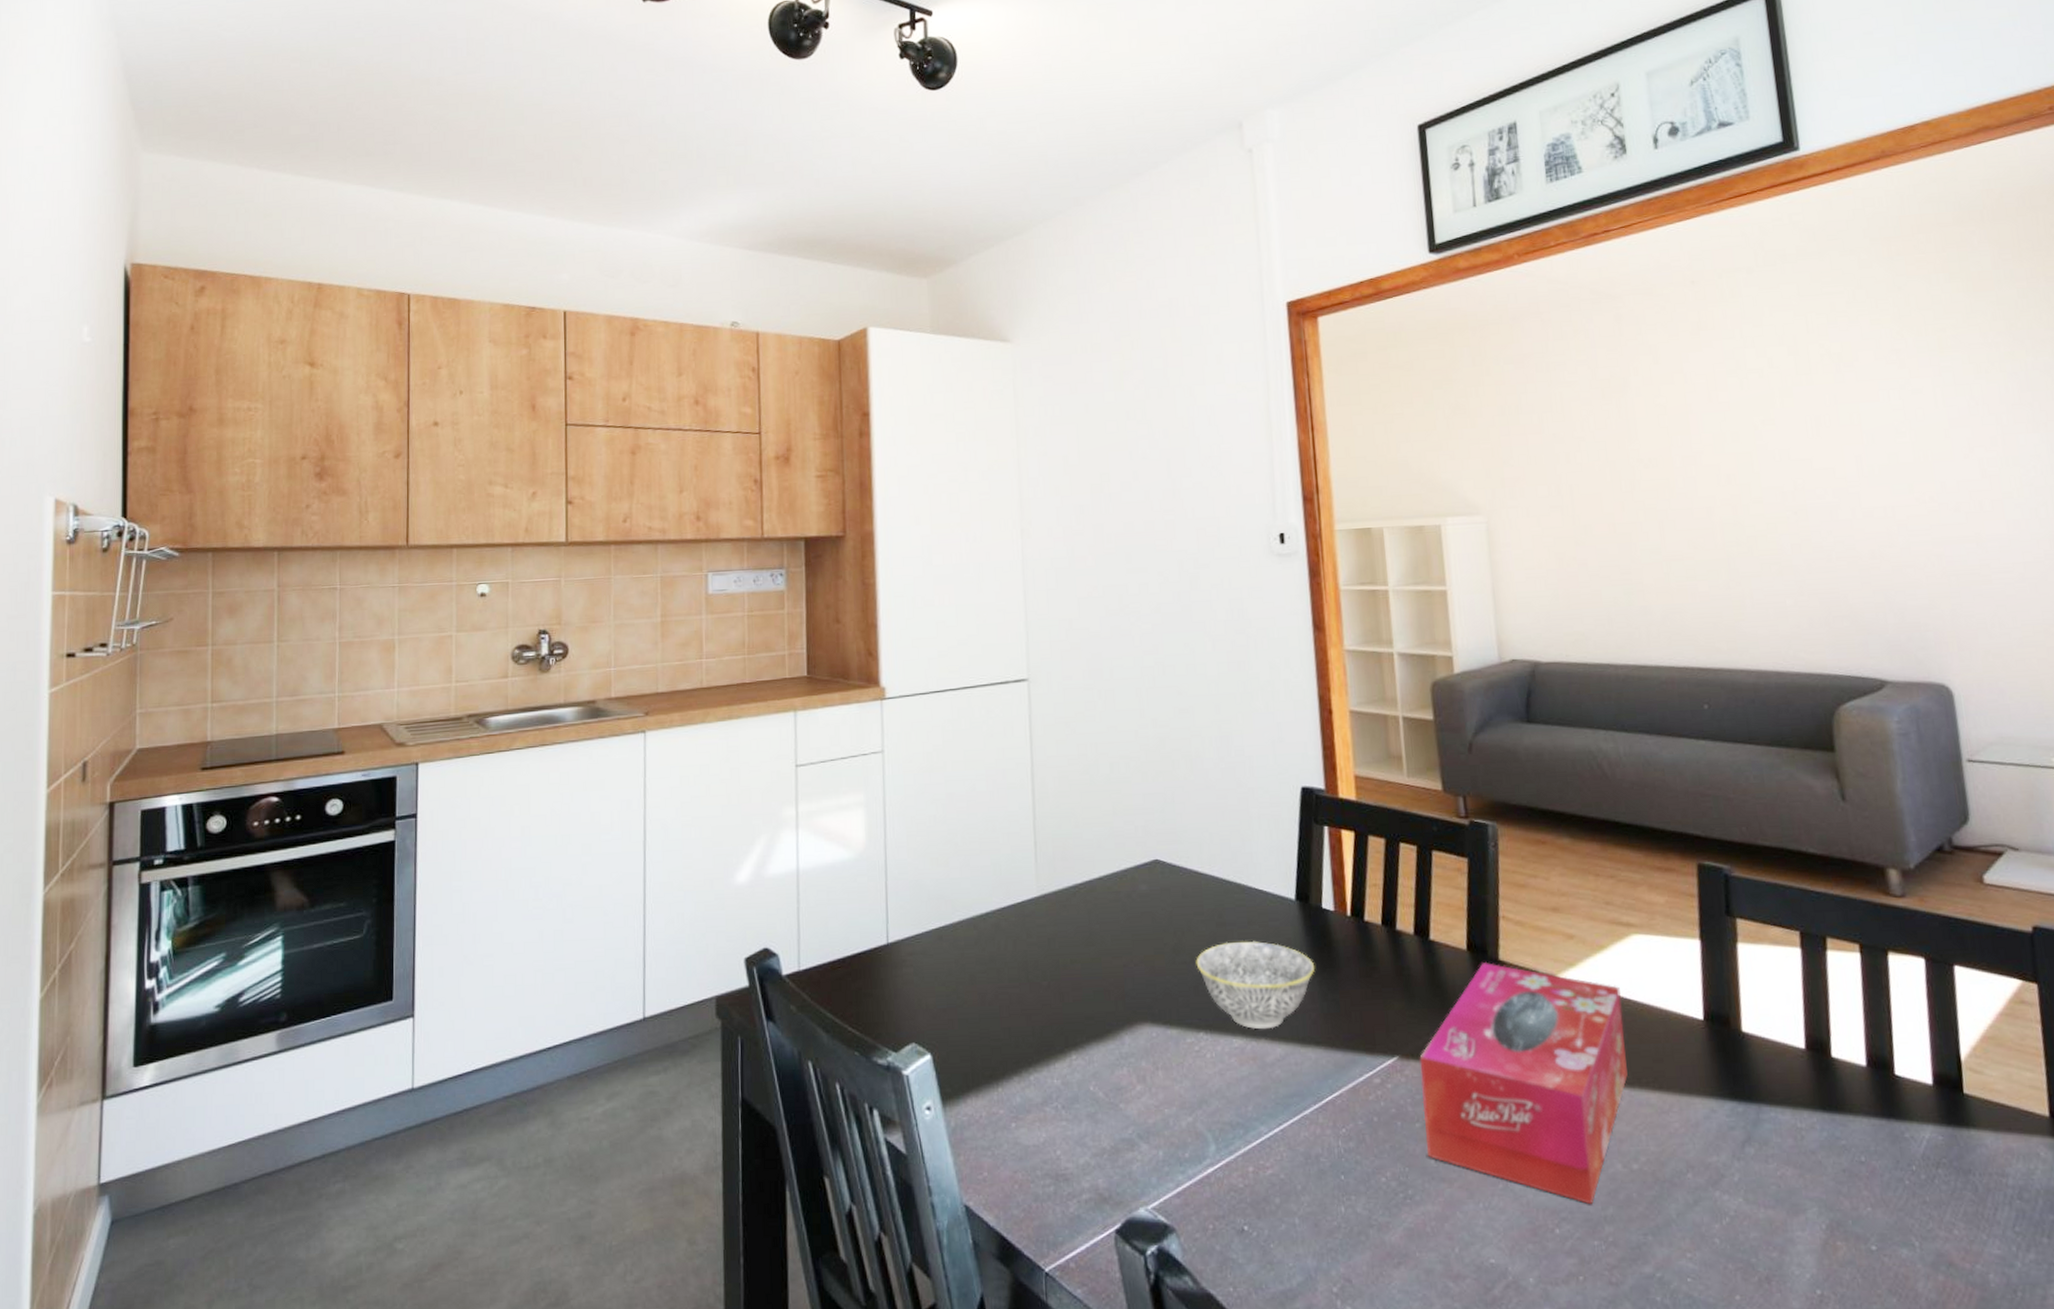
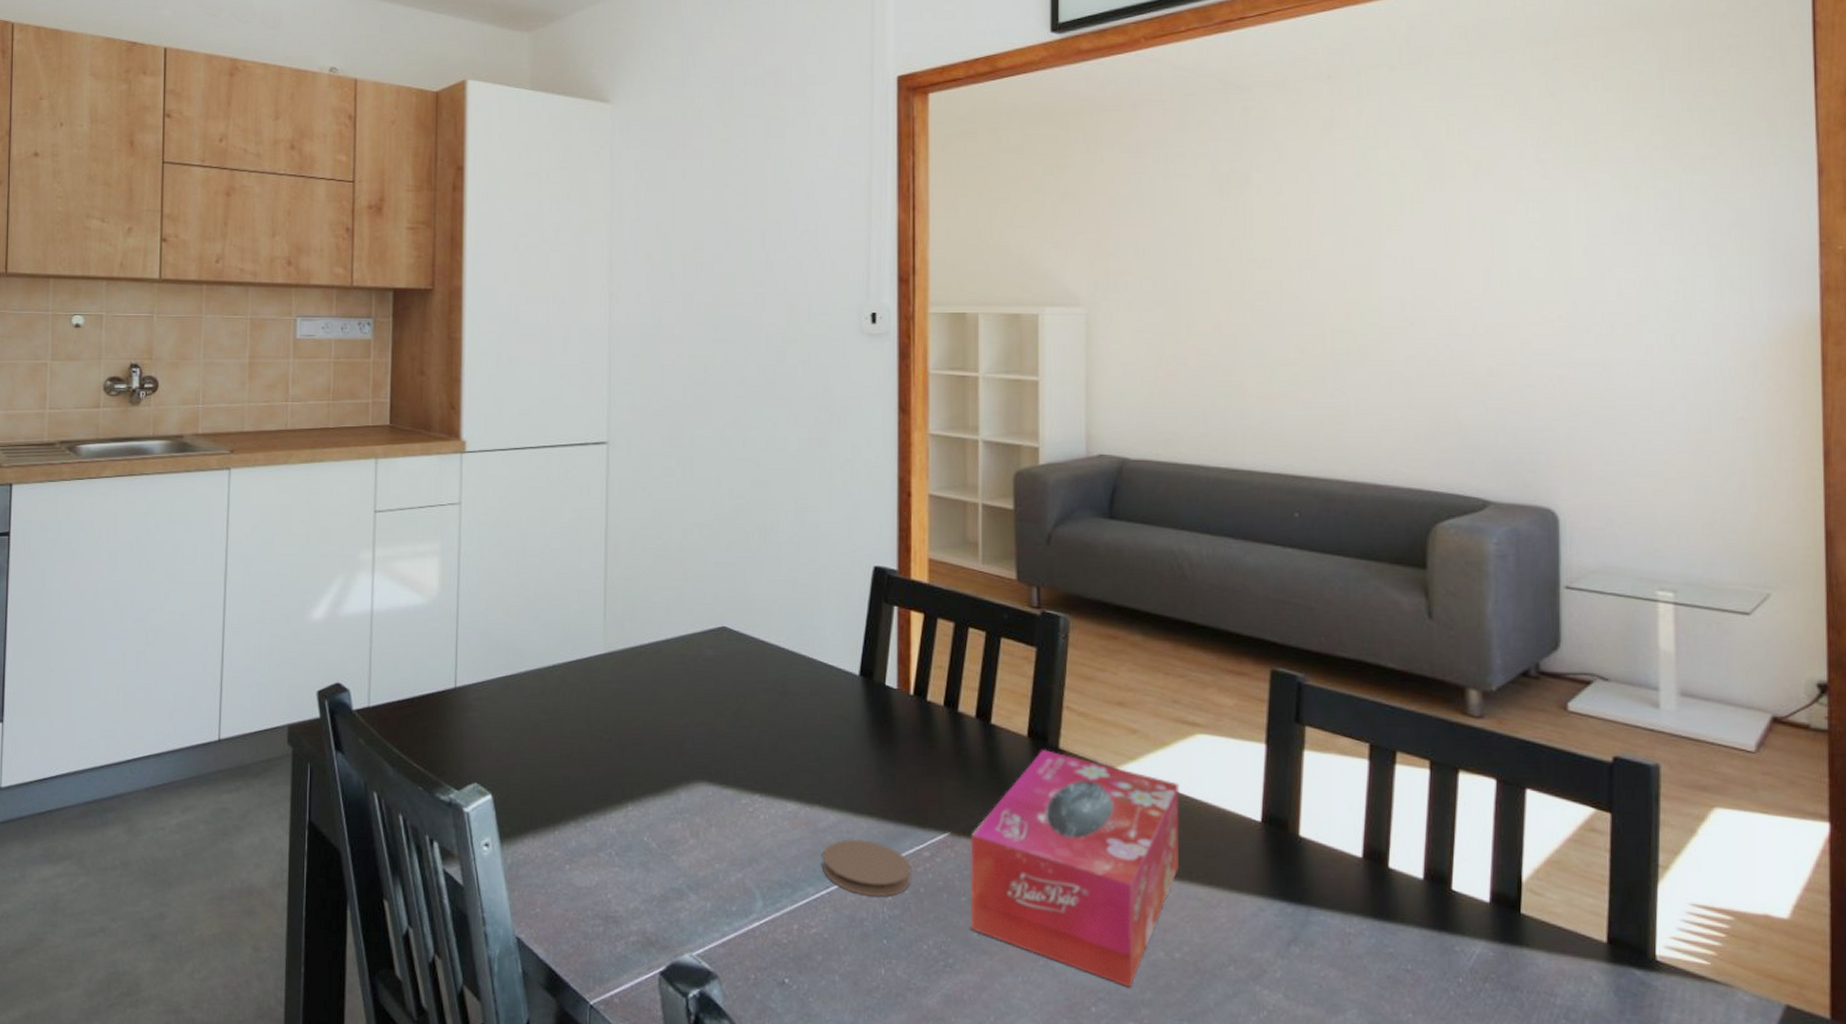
bowl: present [1196,940,1315,1030] -> none [756,710,874,797]
coaster: none [1272,1070,1364,1131] -> present [821,839,911,897]

